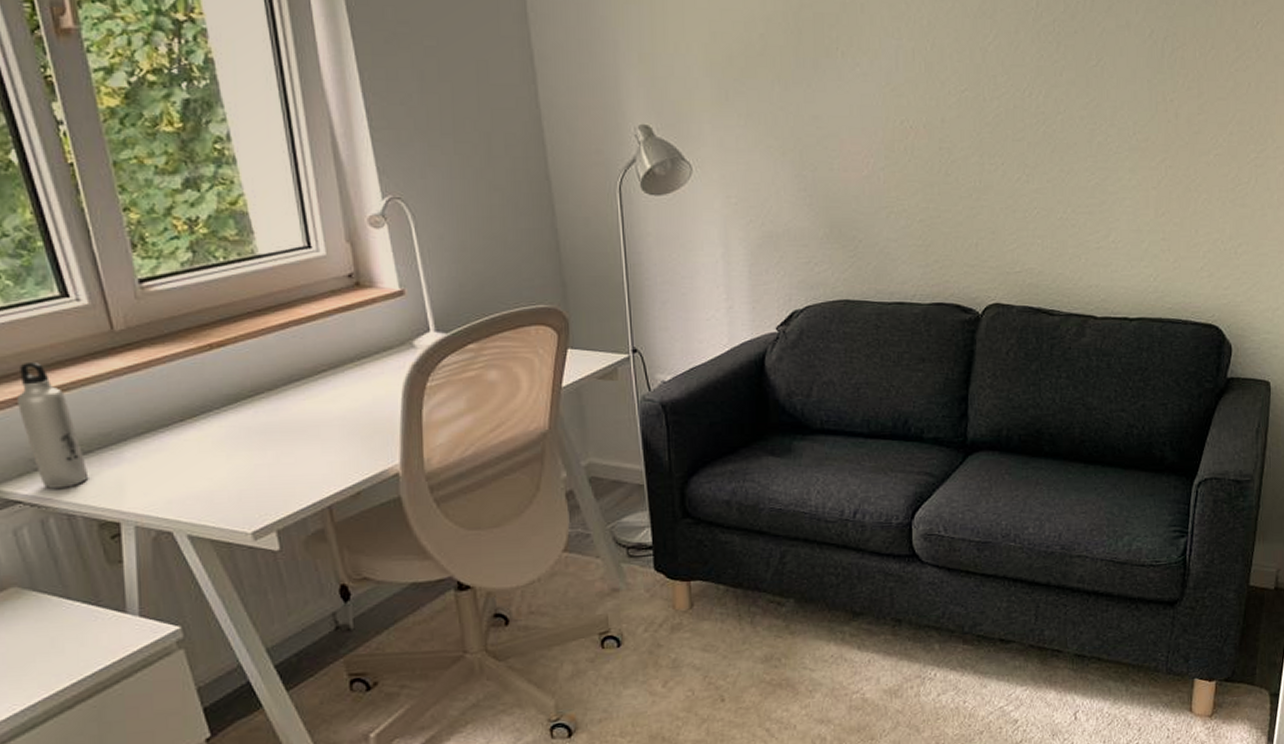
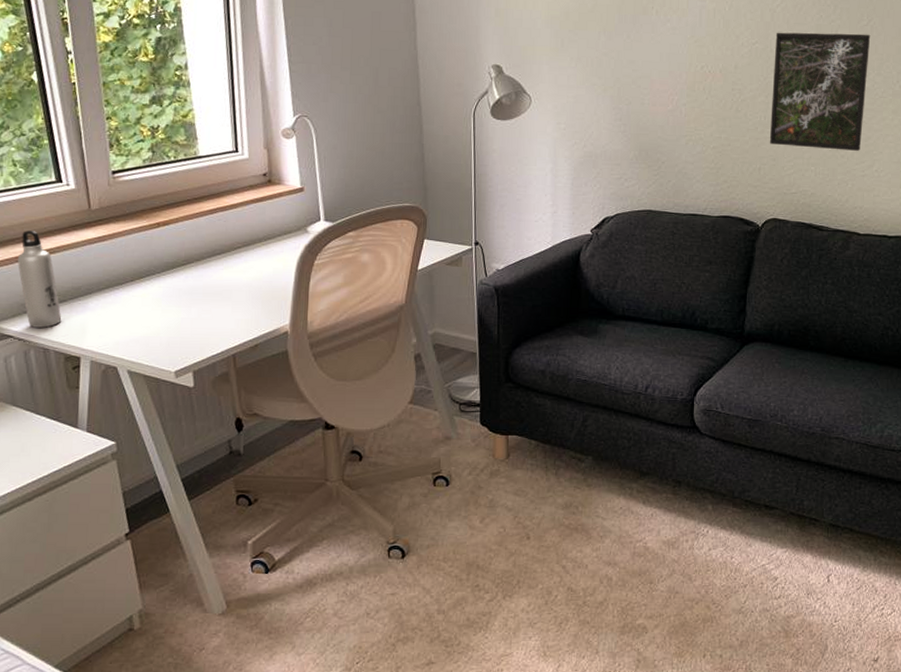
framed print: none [986,76,1101,219] -> present [769,32,871,151]

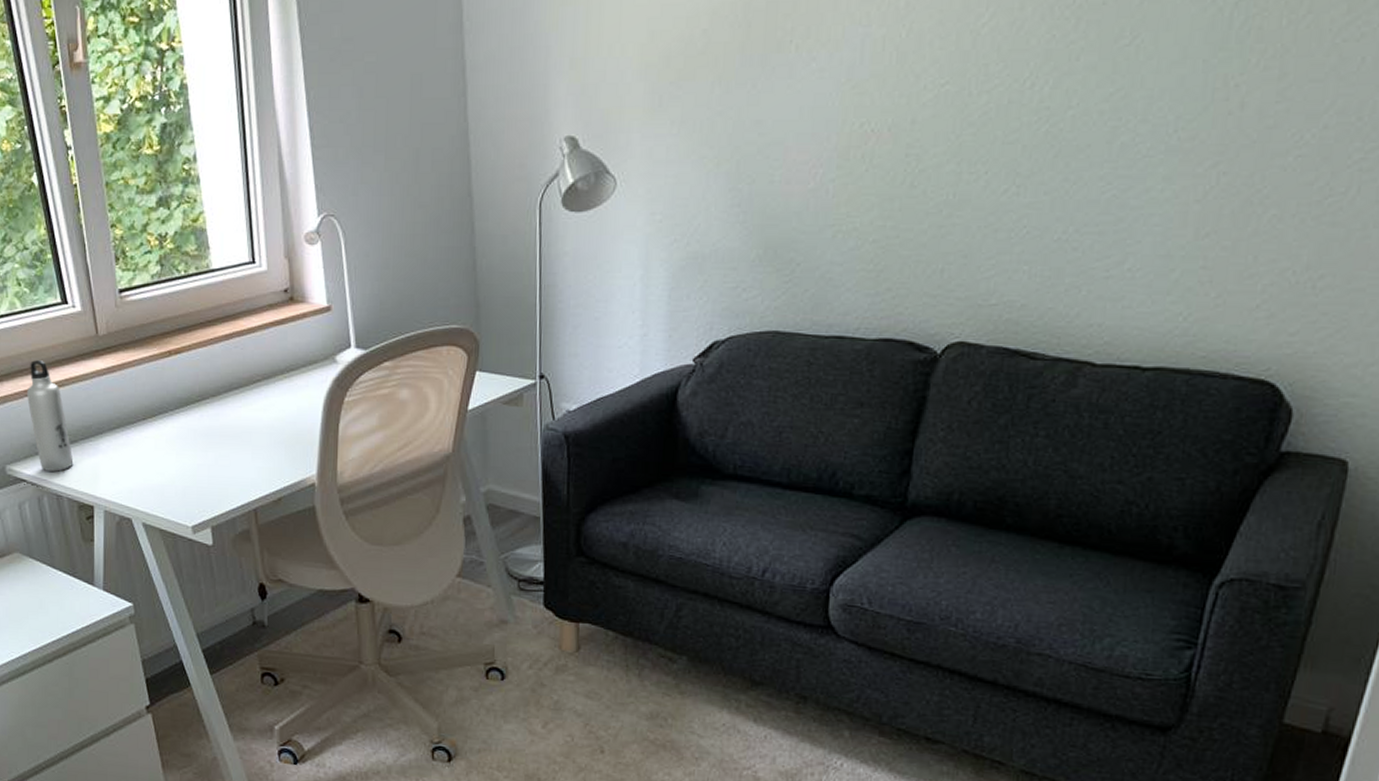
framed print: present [769,32,871,151] -> none [959,59,1135,240]

